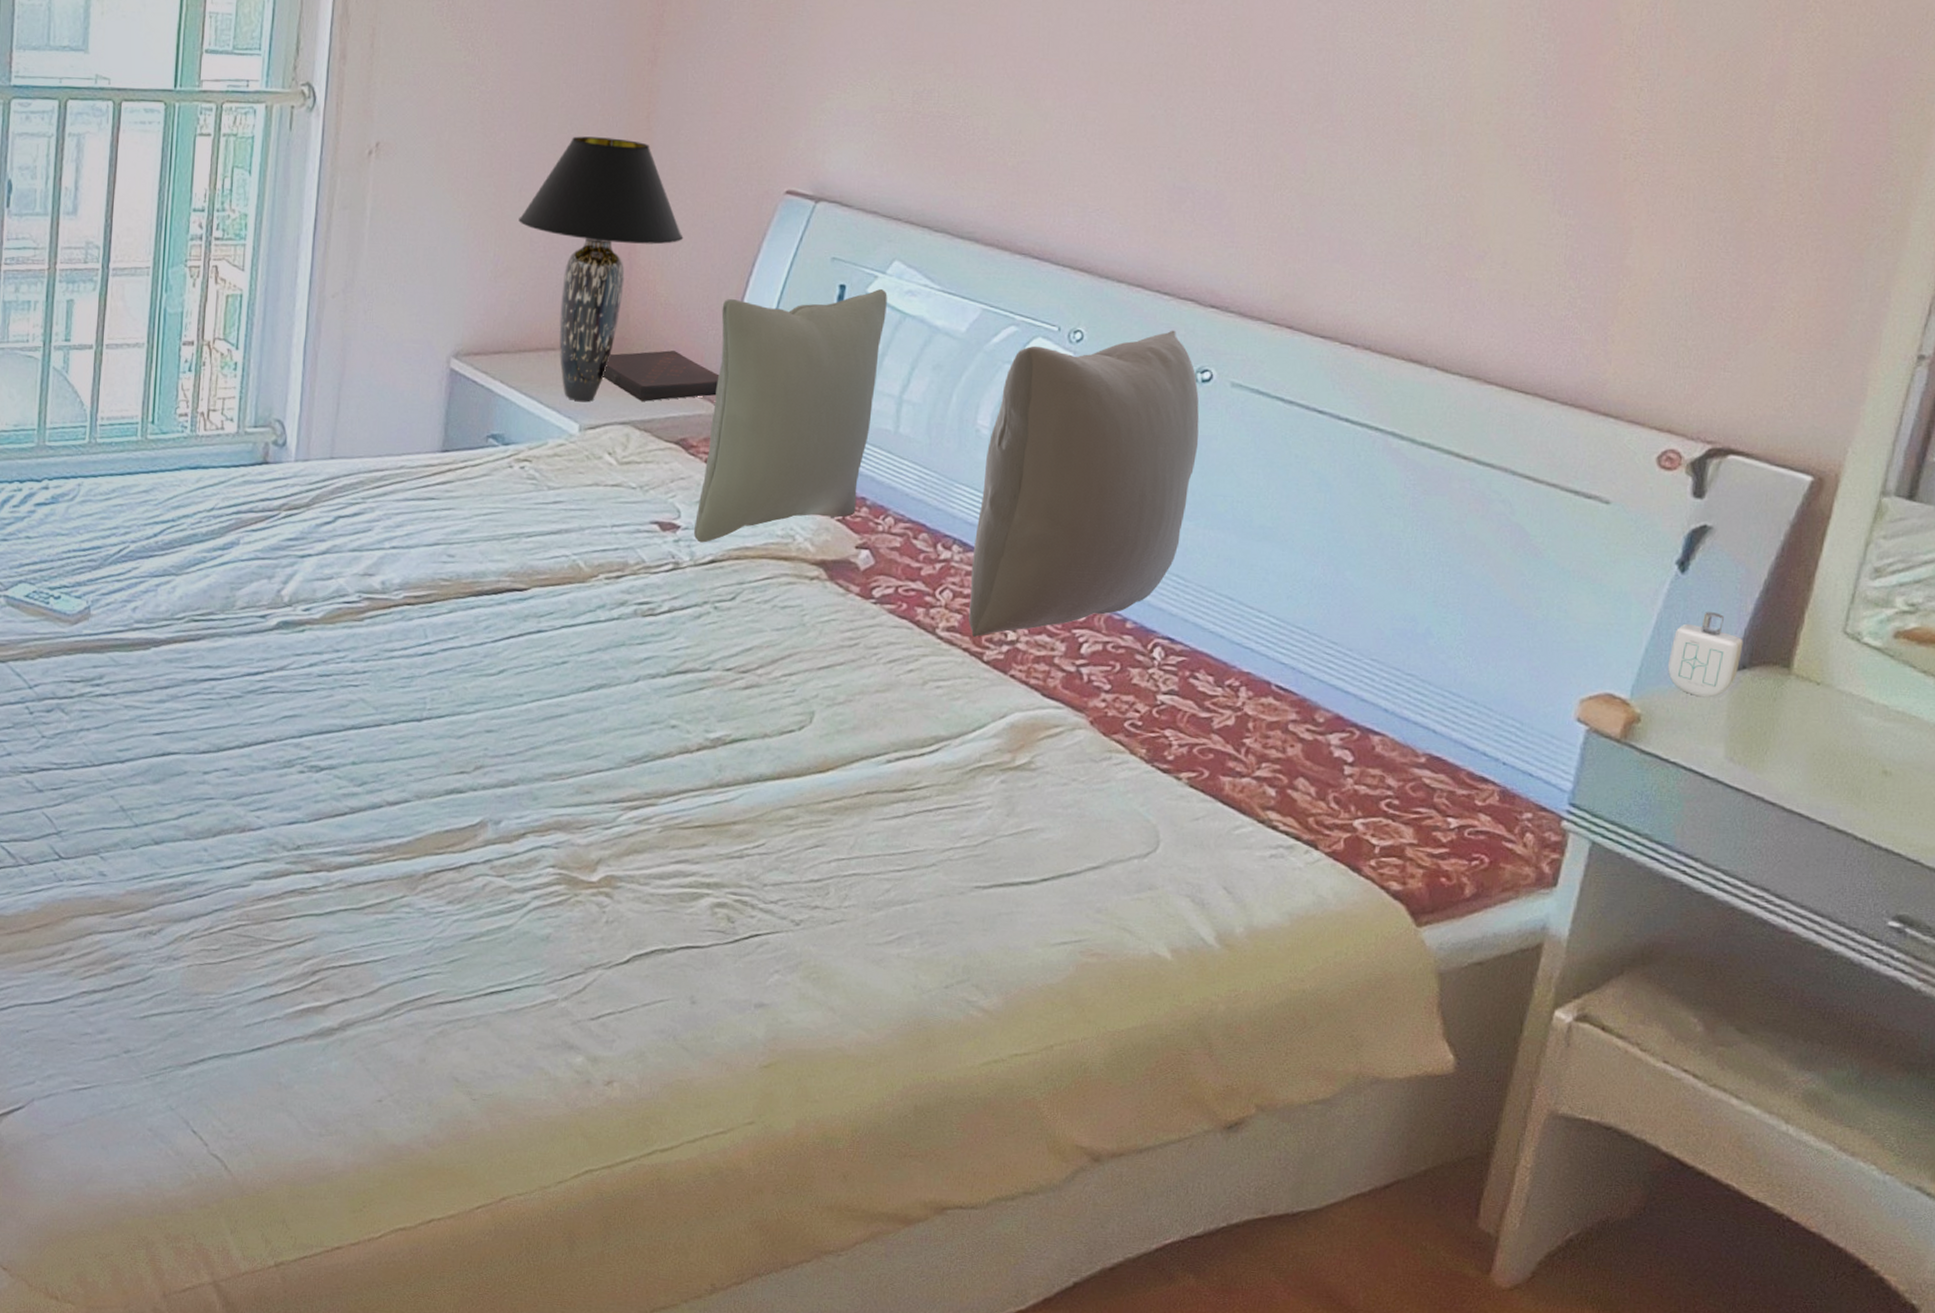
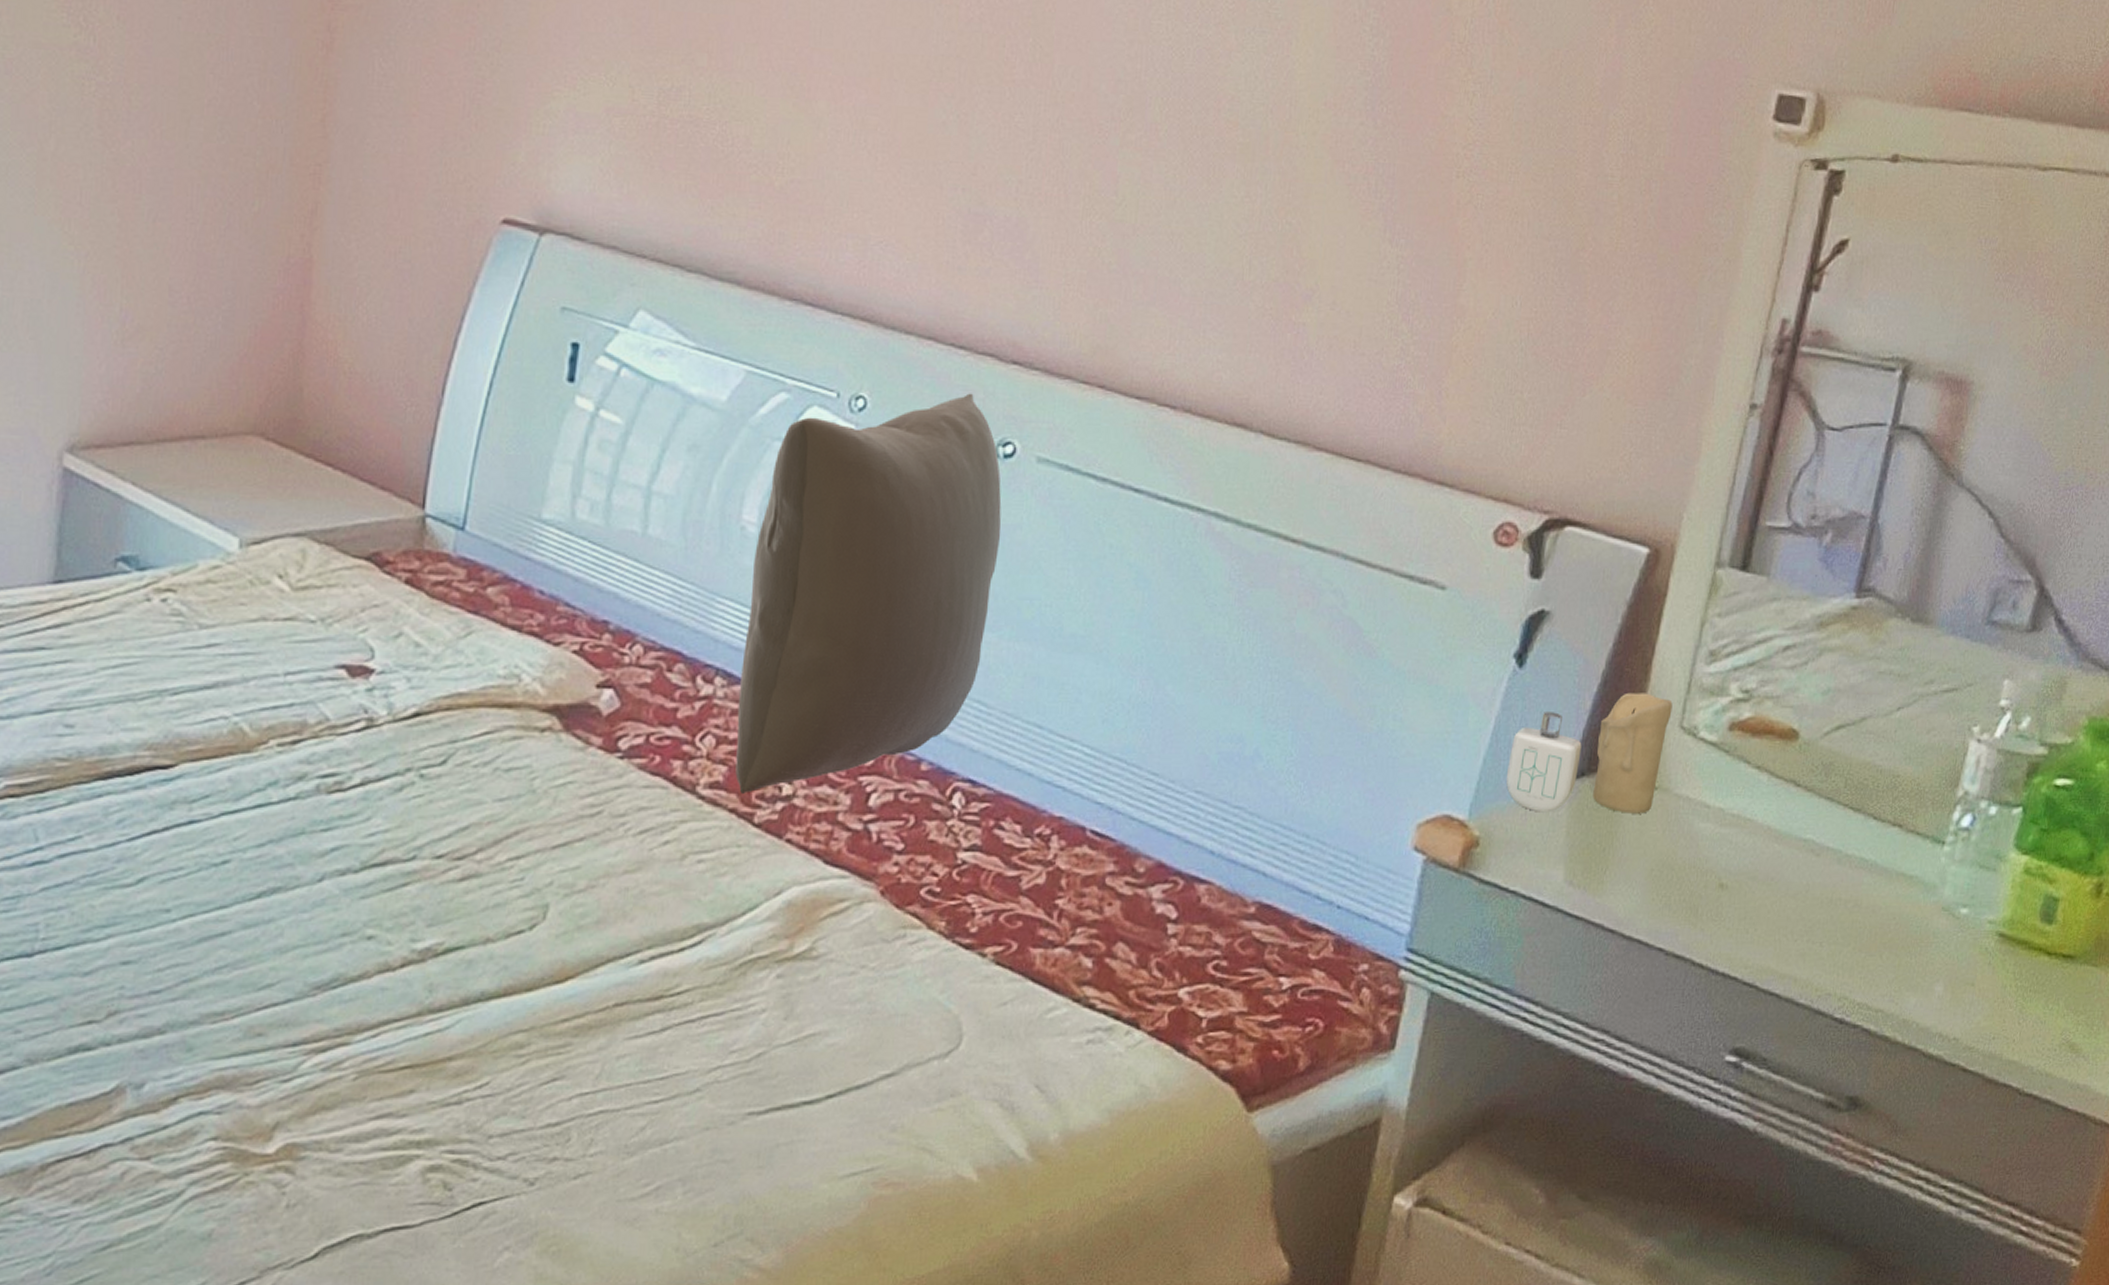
table lamp: present [518,136,684,401] -> none [153,146,372,507]
book: present [603,350,720,402] -> none [269,435,422,504]
pillow: present [693,288,888,543] -> none [391,346,631,691]
candle: none [1754,599,1836,705] -> present [1593,692,1673,814]

